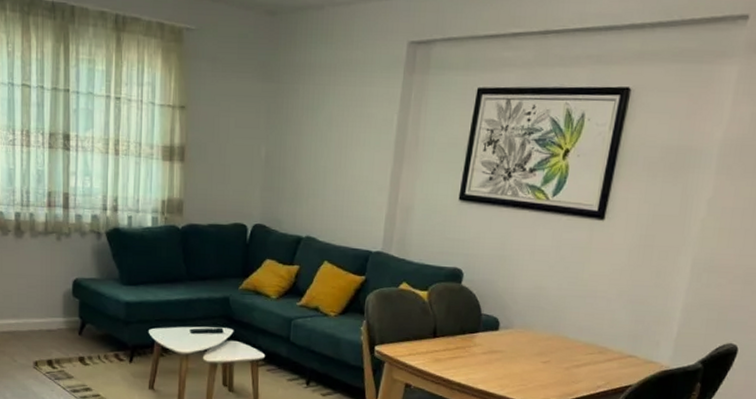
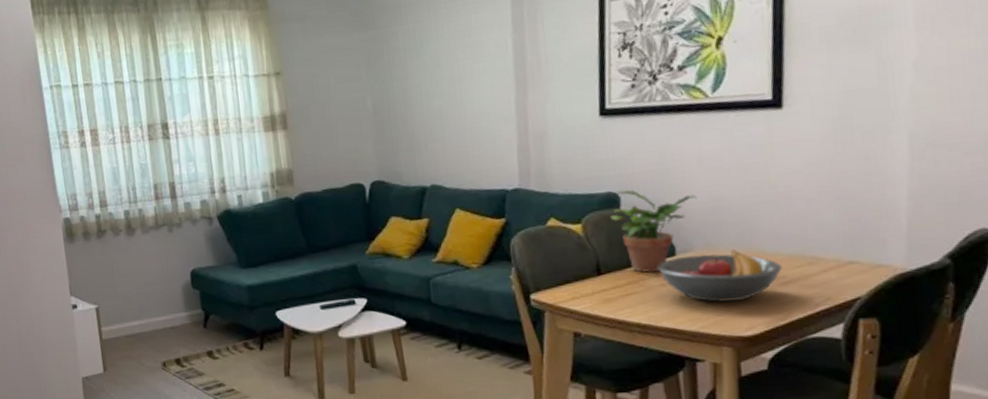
potted plant: none [452,267,524,341] -> present [610,189,697,273]
fruit bowl: none [483,331,579,375] -> present [658,250,783,302]

